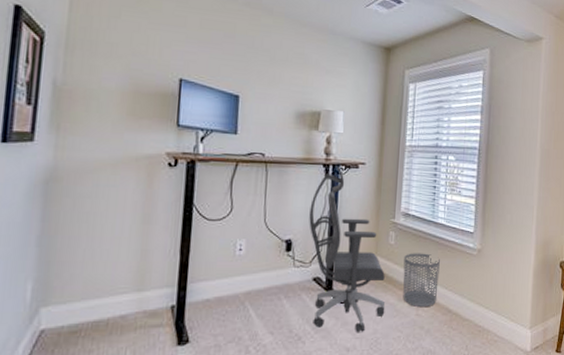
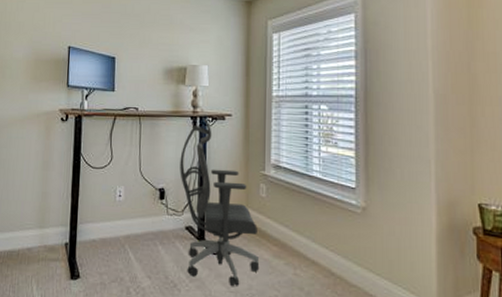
waste bin: present [403,253,440,307] -> none [277,207,317,266]

